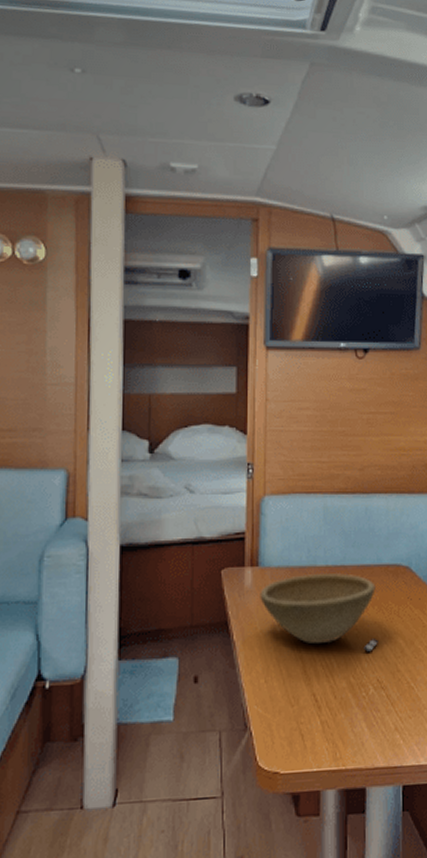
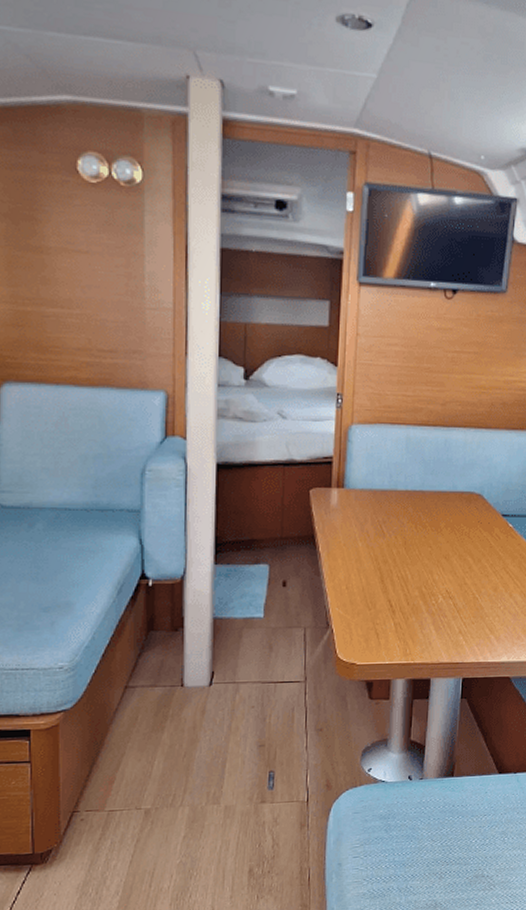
bowl: present [260,573,378,653] -> none [344,497,450,568]

